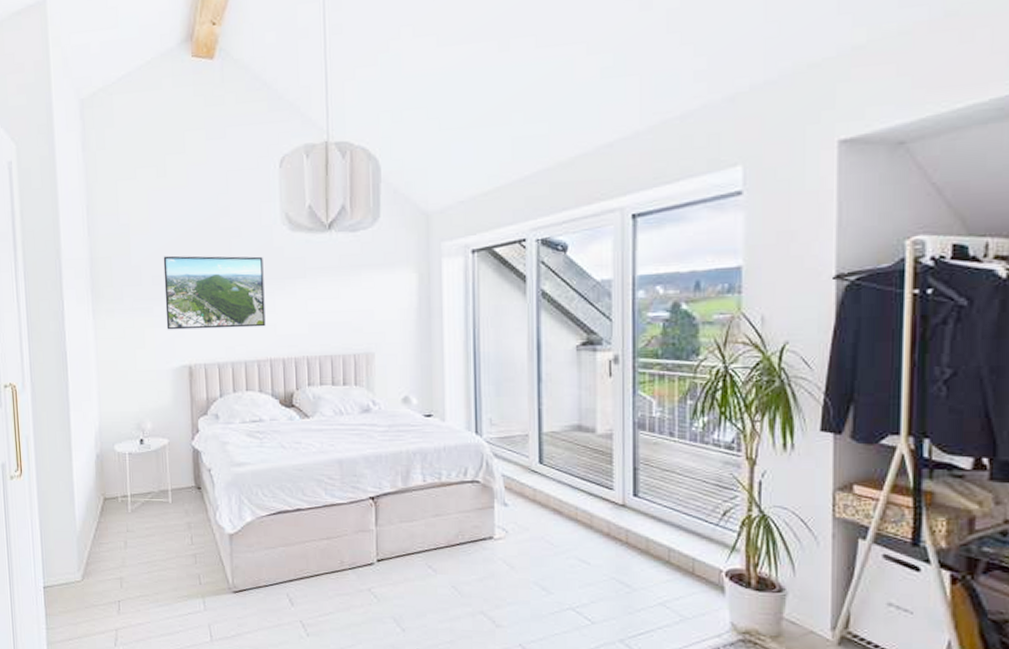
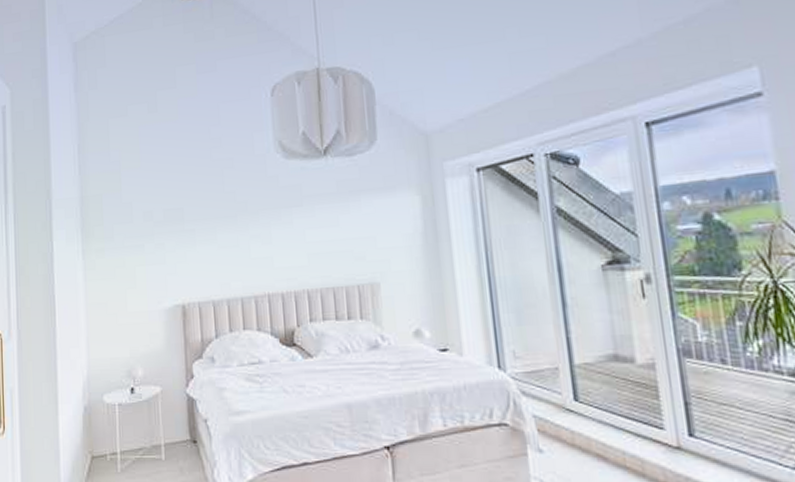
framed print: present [163,255,266,330] -> none [154,186,262,268]

